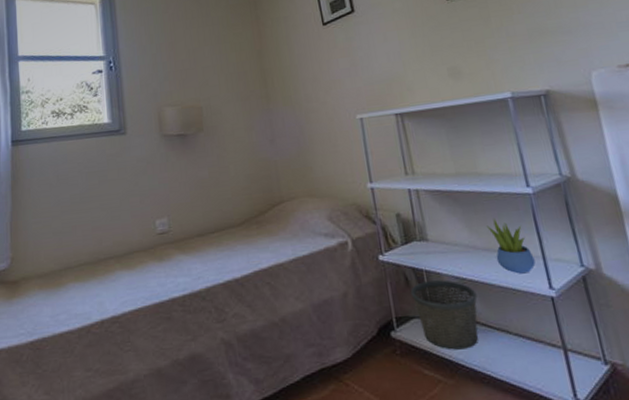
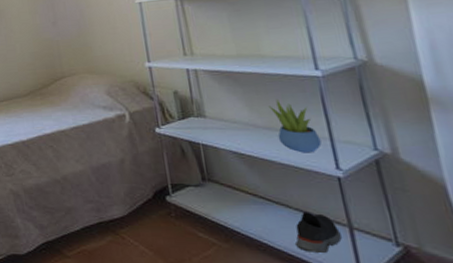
basket: present [410,280,478,350] -> none [186,154,256,218]
shoe: none [516,336,558,381] -> present [295,212,342,254]

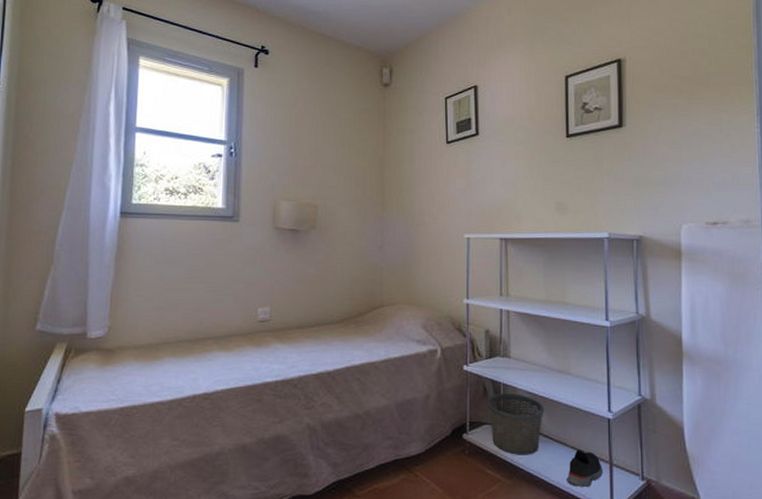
basket: none [186,154,256,218] -> present [486,393,545,455]
succulent plant: present [269,98,322,153] -> none [564,344,600,396]

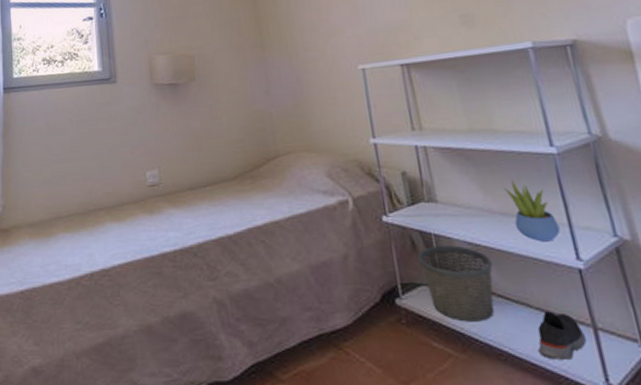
succulent plant: none [564,344,600,396] -> present [504,179,561,242]

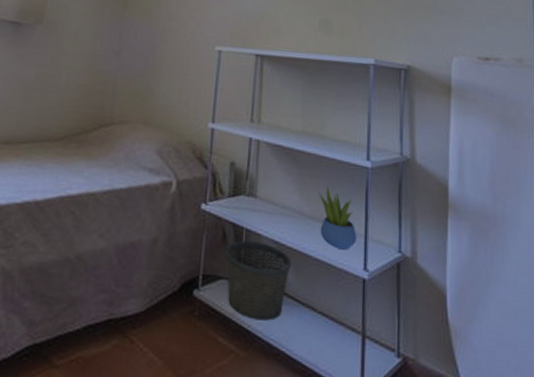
shoe: present [537,311,586,361] -> none [312,316,354,365]

